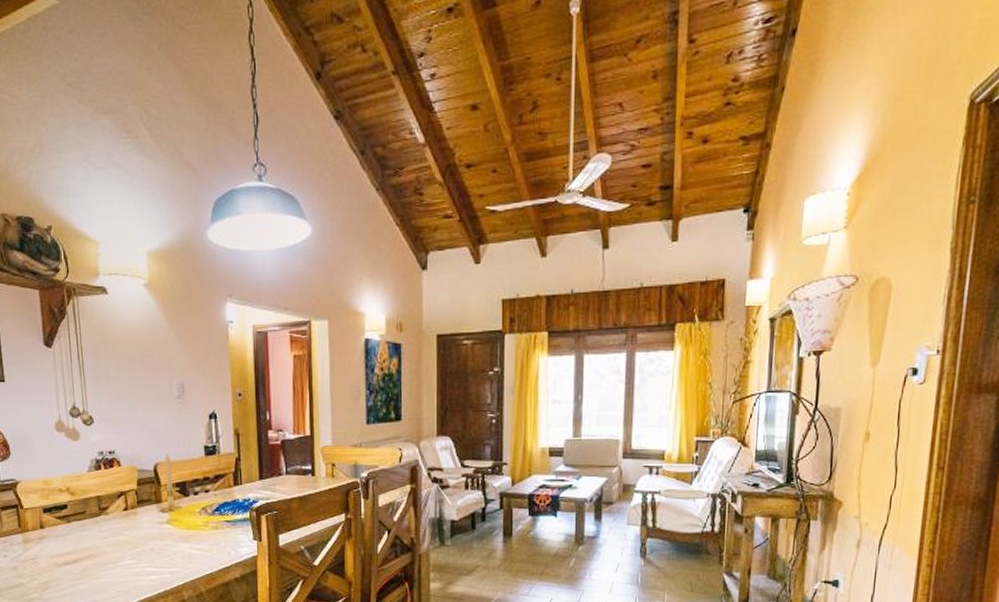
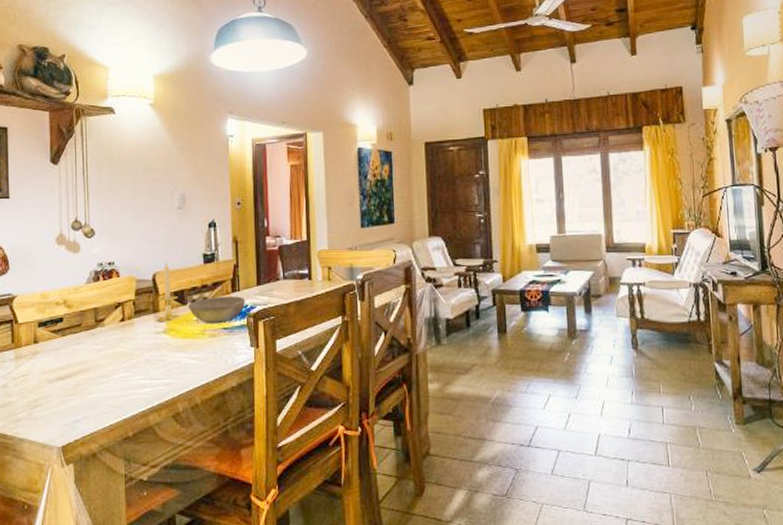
bowl: none [191,490,247,517] -> present [189,296,245,324]

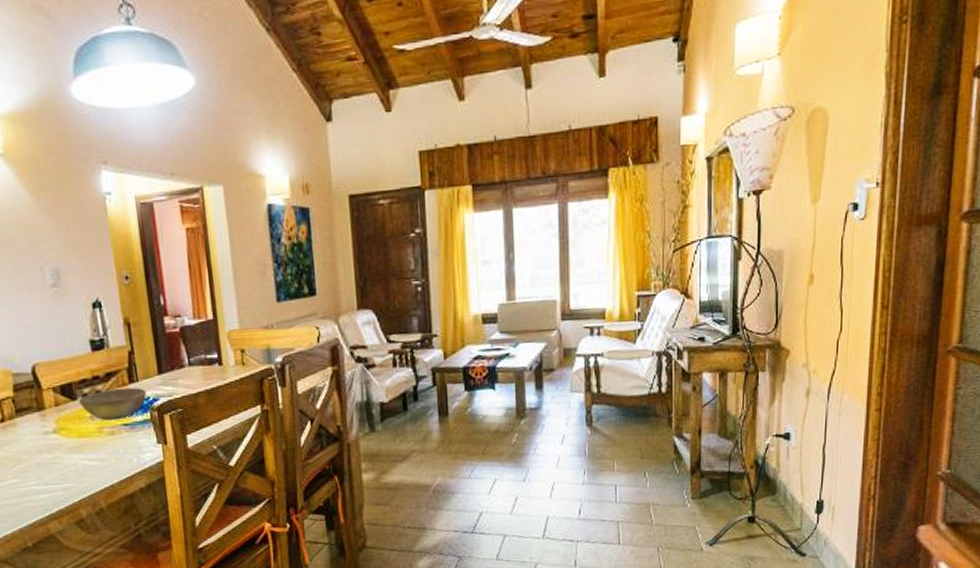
candle: present [157,263,180,321] -> none [41,352,71,420]

